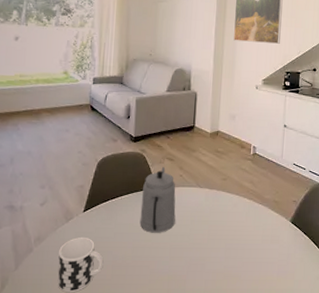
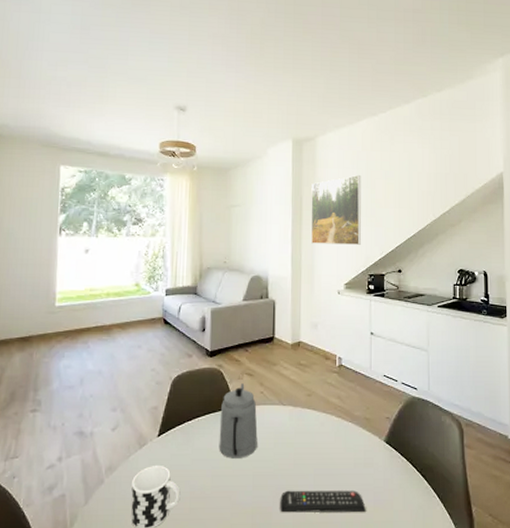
remote control: none [193,261,271,281] -> present [280,490,367,513]

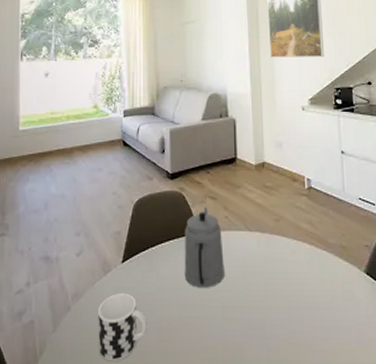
remote control: present [280,490,367,513] -> none [252,324,350,352]

